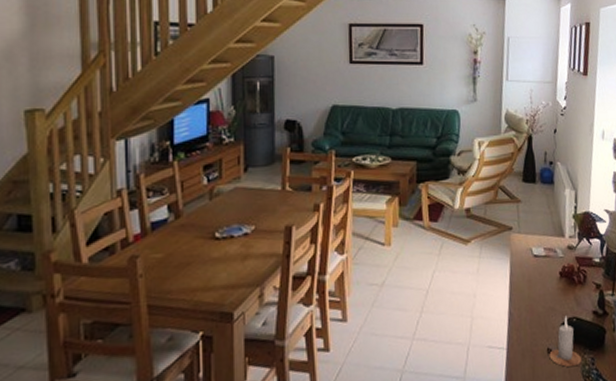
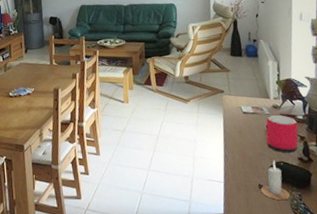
speaker: none [558,257,594,306] -> present [266,114,299,153]

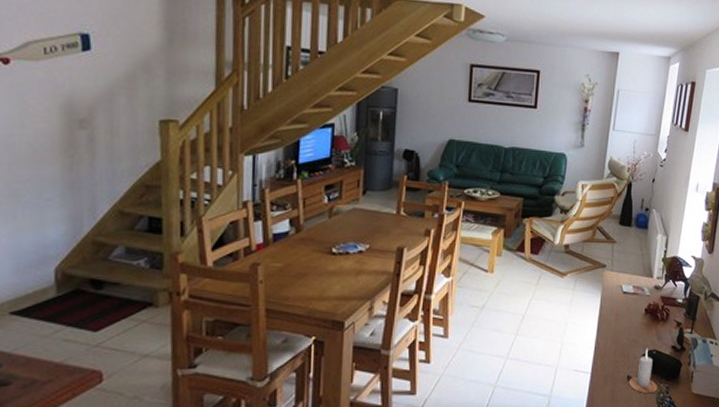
speaker: present [266,114,299,153] -> none [643,296,676,340]

